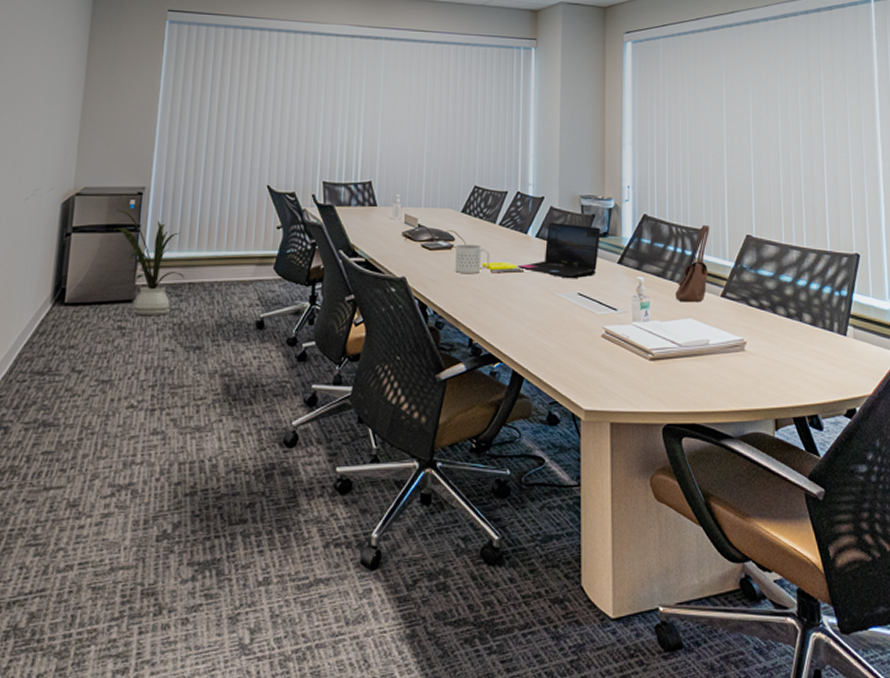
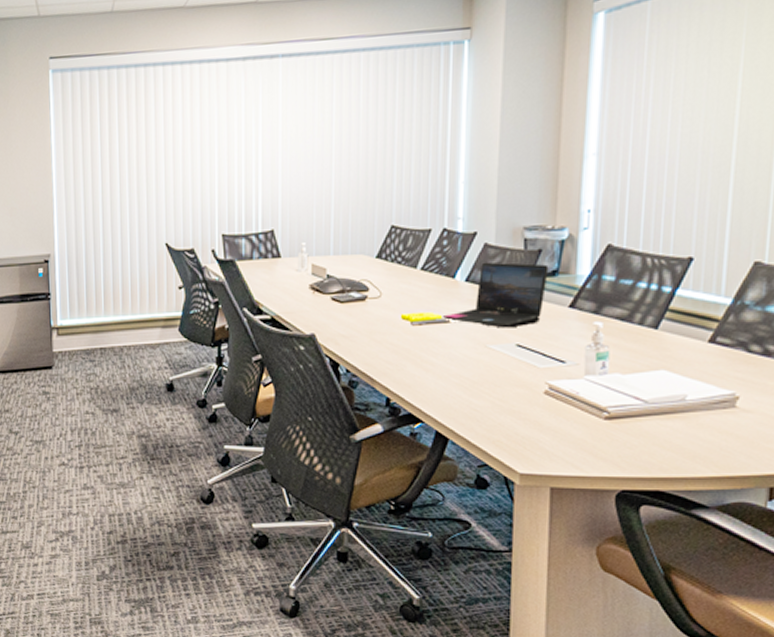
house plant: present [116,209,184,316] -> none [27,279,95,382]
mug: present [455,244,490,274] -> none [370,294,410,328]
handbag: present [675,224,709,303] -> none [644,252,700,351]

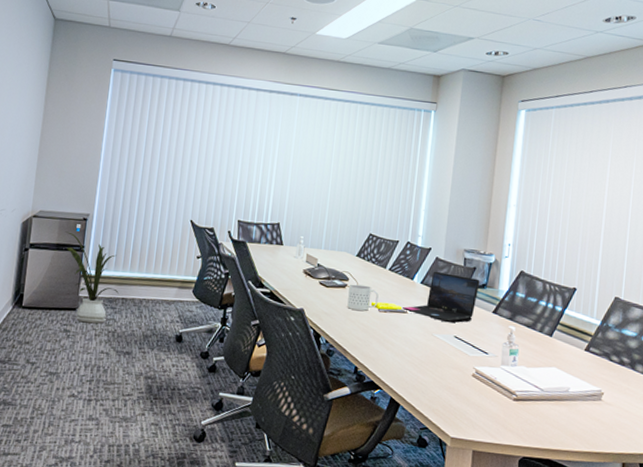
house plant: none [27,279,95,382] -> present [65,231,119,324]
mug: none [370,294,410,328] -> present [347,284,379,311]

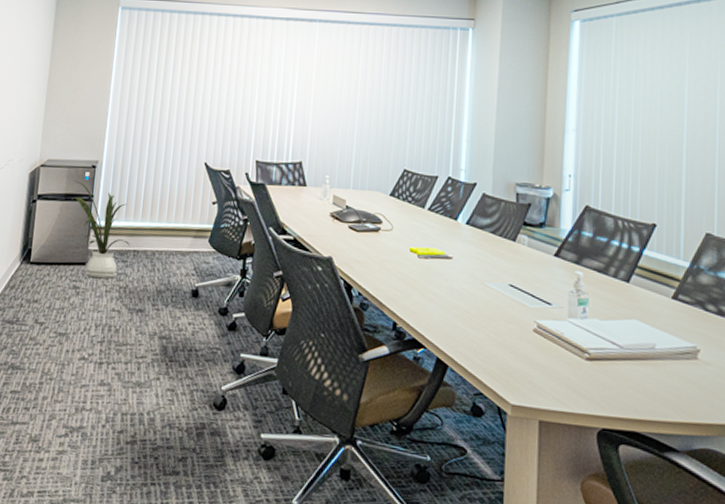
mug: present [347,284,379,311] -> none [381,227,417,258]
laptop: present [402,271,480,323] -> none [446,209,537,269]

